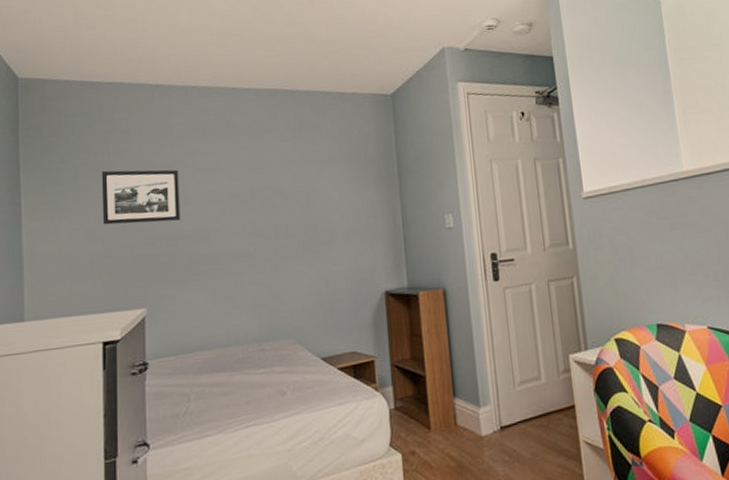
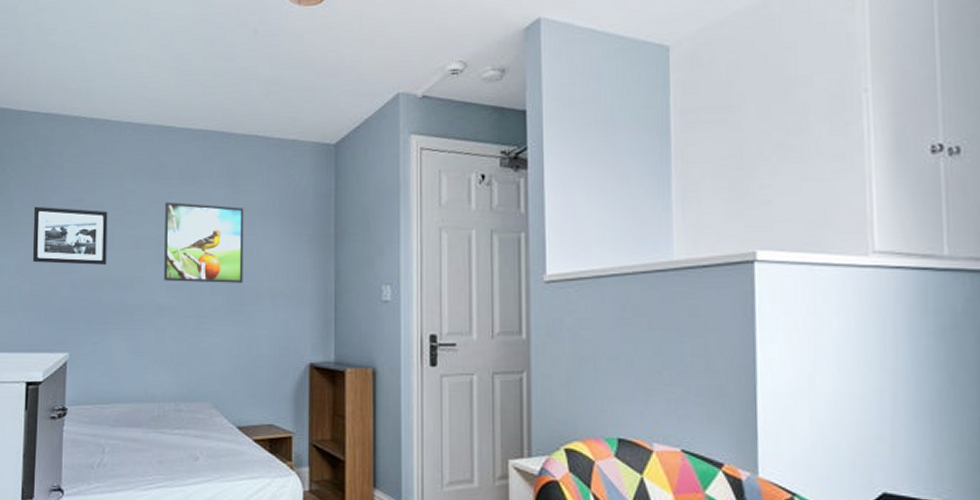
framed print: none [236,156,317,230] -> present [164,201,244,283]

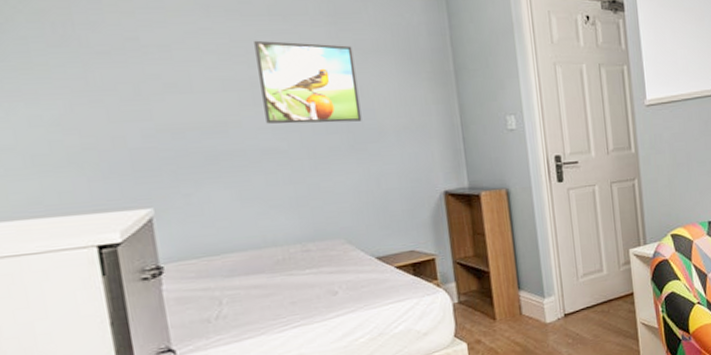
picture frame: present [32,206,108,265] -> none [64,46,187,112]

